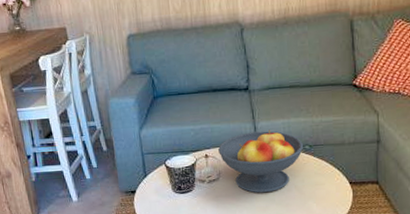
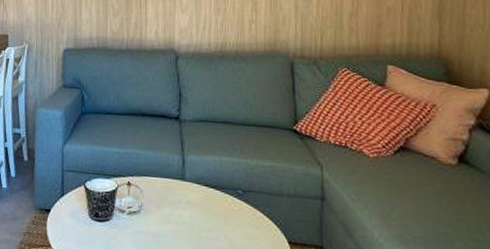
fruit bowl: present [218,129,303,193] -> none [142,164,235,237]

